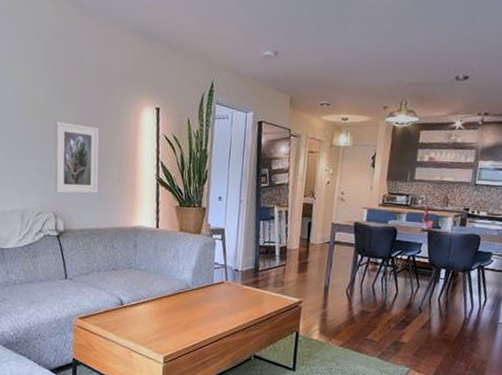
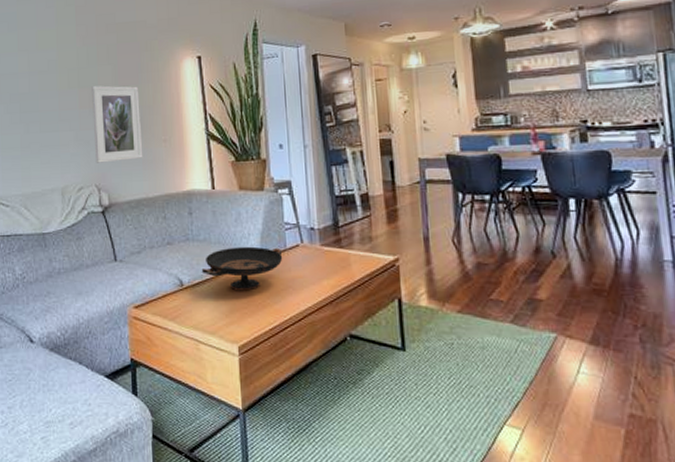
decorative bowl: none [139,278,209,314] -> present [201,246,283,291]

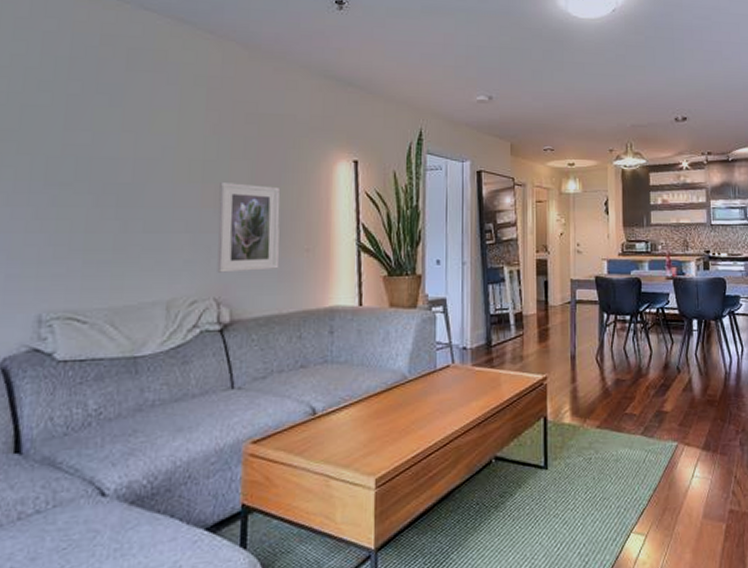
decorative bowl: present [201,246,283,291] -> none [339,368,432,417]

